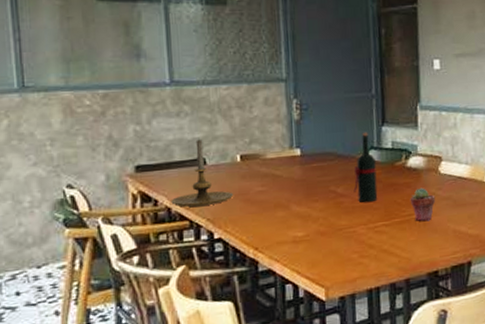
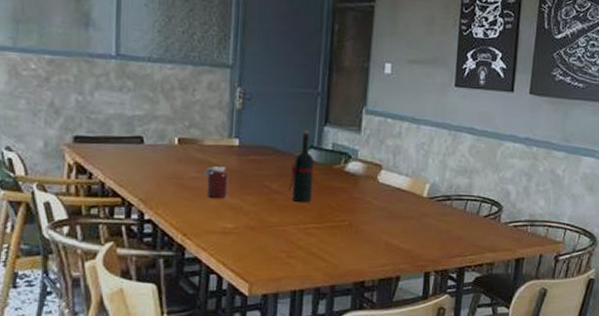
candle holder: present [170,139,234,207] -> none [105,116,168,185]
jar: none [268,177,295,209] -> present [203,166,229,198]
potted succulent: present [410,187,436,222] -> none [344,194,371,230]

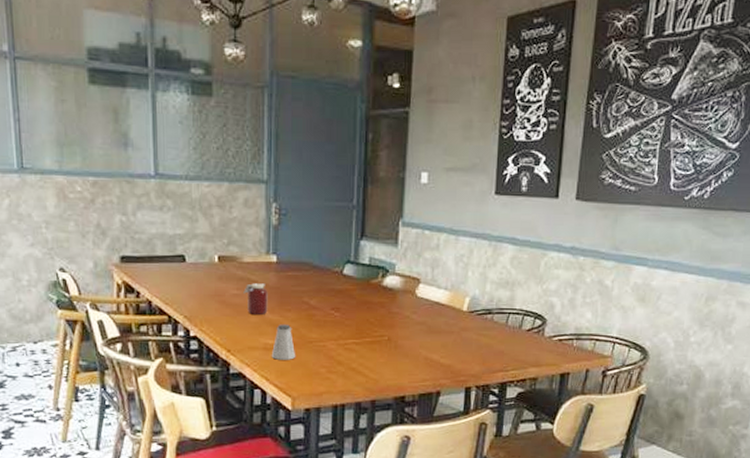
saltshaker: none [229,208,254,245] -> present [271,324,295,360]
wine bottle: present [288,129,314,203] -> none [326,244,351,319]

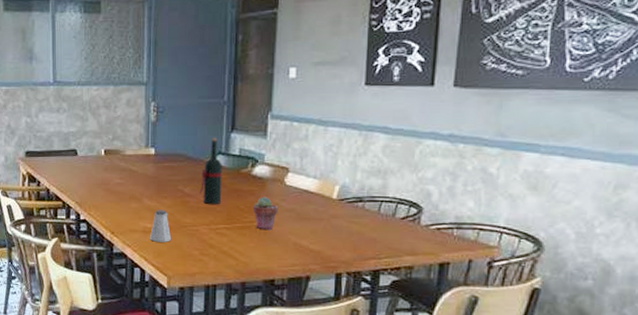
jar: present [243,283,268,314] -> none [126,173,147,201]
wine bottle: none [326,244,351,319] -> present [199,137,222,205]
potted succulent: none [383,309,409,345] -> present [252,196,279,230]

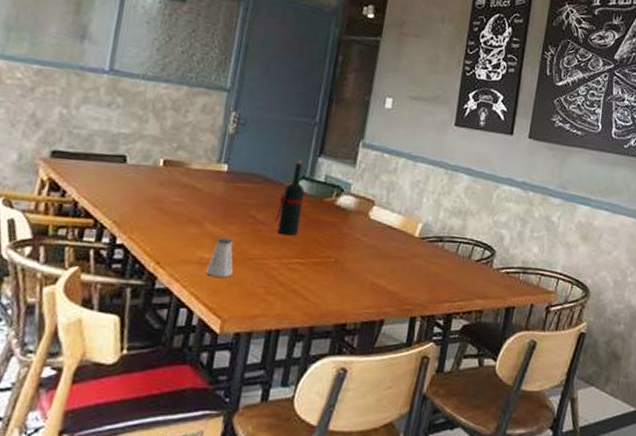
potted succulent: present [252,196,279,230] -> none [331,230,360,268]

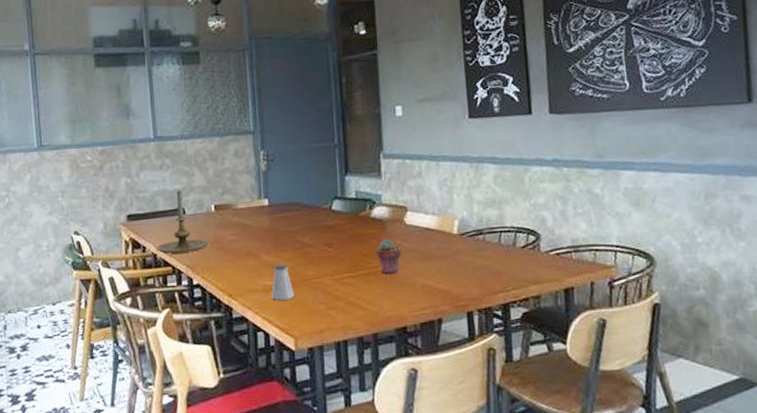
candle holder: none [79,134,148,207] -> present [156,190,210,254]
wine bottle: present [274,159,305,236] -> none [319,181,343,254]
potted succulent: none [331,230,360,268] -> present [375,239,402,275]

